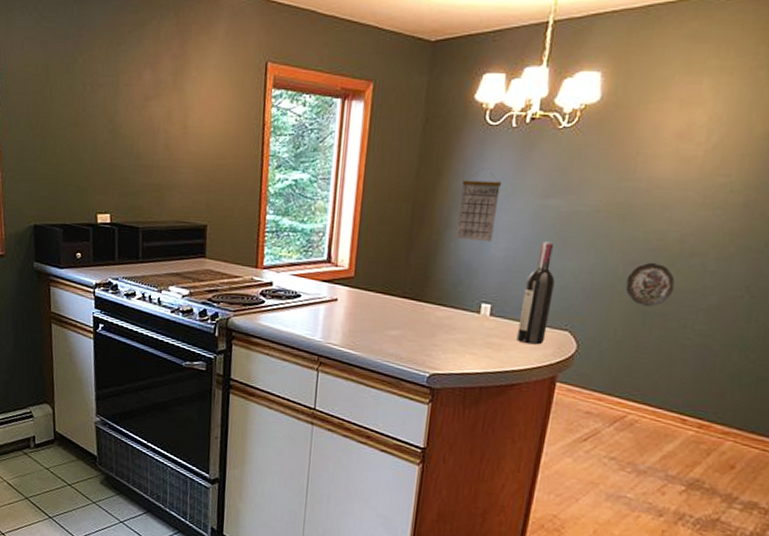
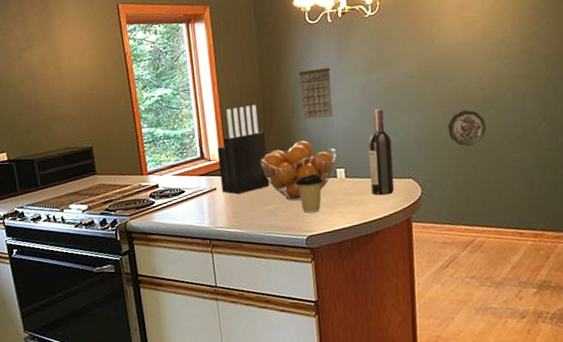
knife block: none [343,209,408,311] -> present [217,104,270,195]
fruit basket: none [394,262,486,332] -> present [259,140,337,201]
coffee cup: none [429,303,463,349] -> present [295,173,323,214]

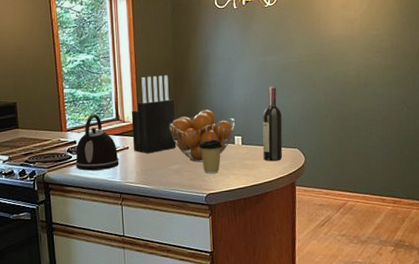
kettle: none [158,153,207,217] -> present [75,113,119,171]
calendar: present [299,62,333,120] -> none [206,42,234,92]
decorative plate: present [447,110,487,146] -> none [328,92,359,123]

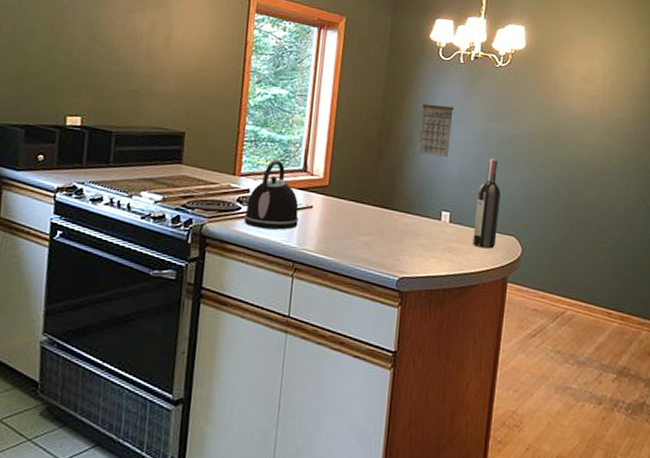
knife block: present [131,75,176,154] -> none [317,125,377,218]
fruit basket: present [168,109,235,162] -> none [365,174,445,237]
coffee cup: present [198,139,223,174] -> none [397,211,427,254]
calendar: none [206,42,234,92] -> present [417,99,455,158]

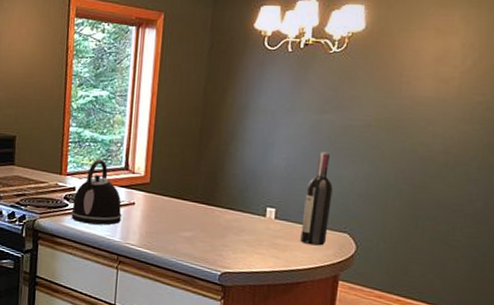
calendar: present [417,99,455,158] -> none [240,91,281,153]

